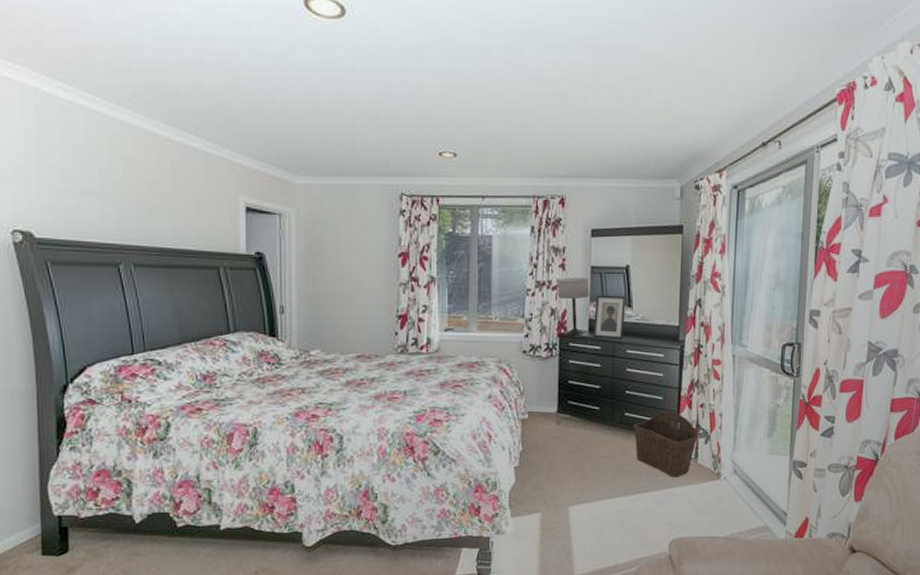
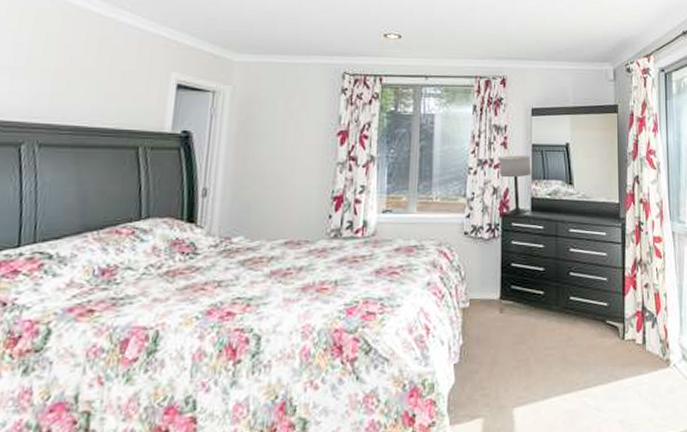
picture frame: present [592,295,626,339] -> none [535,173,567,218]
wicker basket: present [633,411,698,477] -> none [579,293,644,367]

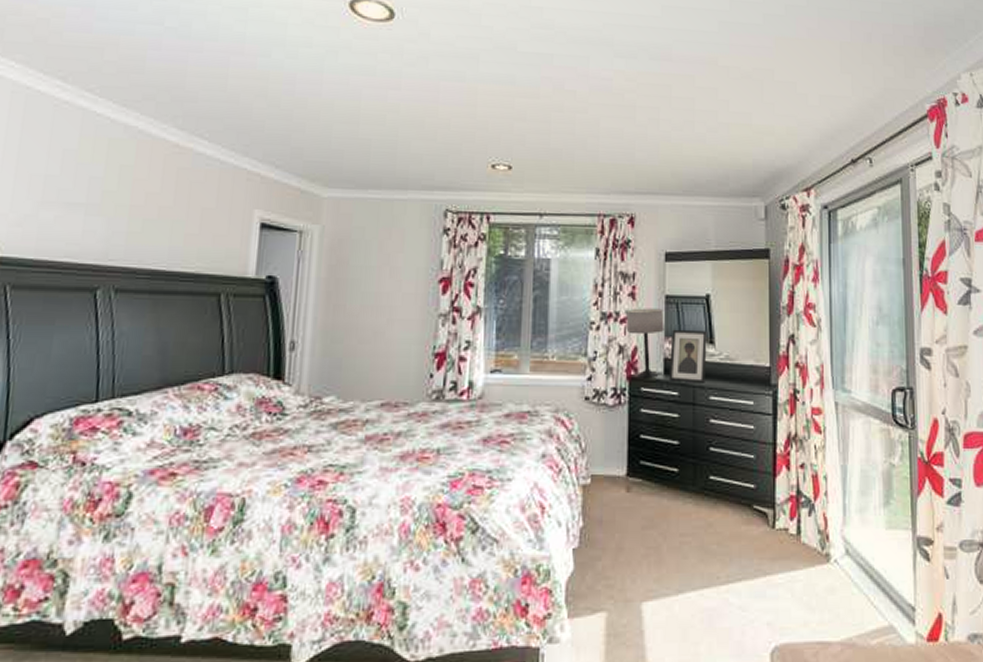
picture frame: none [535,173,567,218] -> present [668,329,707,383]

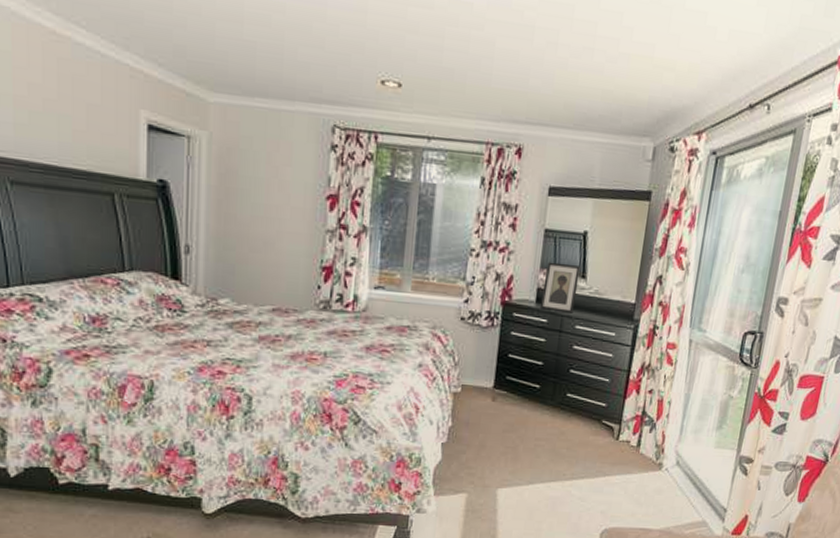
table lamp: present [626,308,664,379] -> none [504,239,542,306]

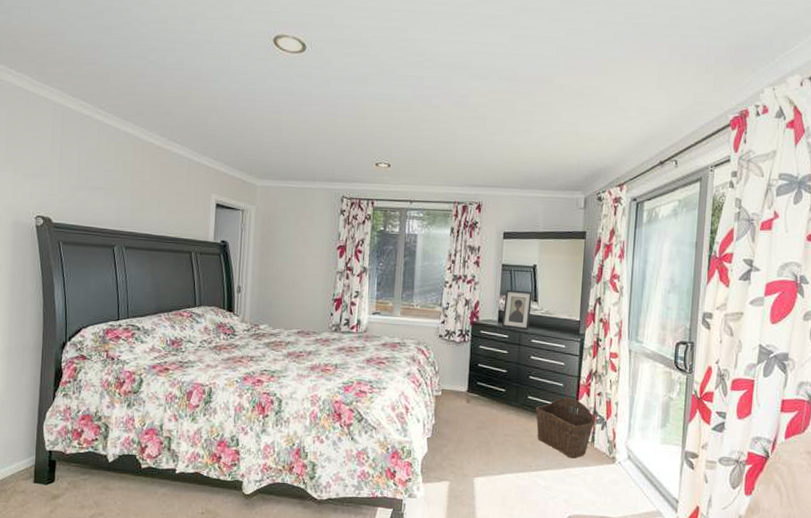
wicker basket: none [574,395,643,465] -> present [535,397,595,459]

